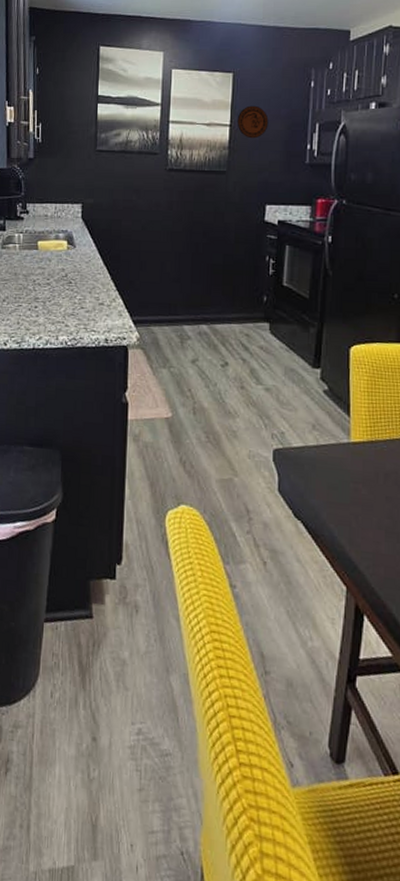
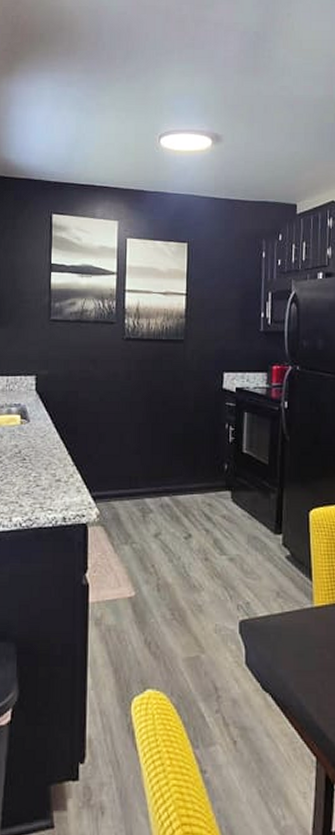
decorative plate: present [237,105,269,139] -> none [193,275,224,307]

